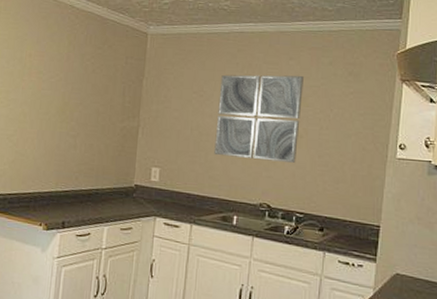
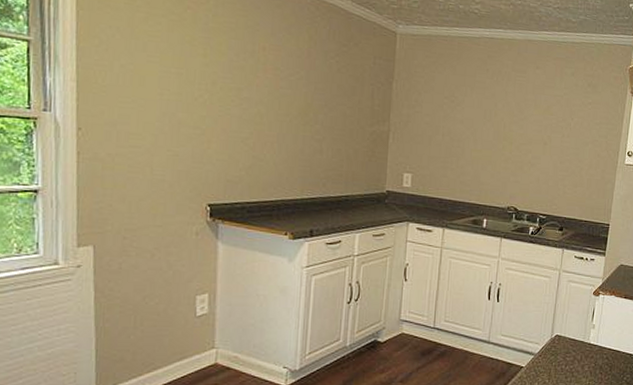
wall art: present [214,74,303,163] -> none [465,80,549,168]

